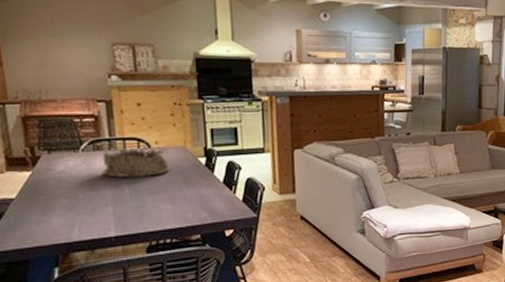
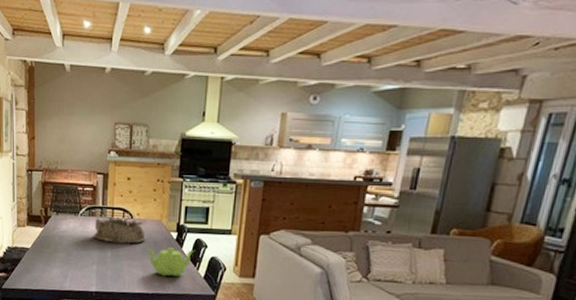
teapot: none [172,174,229,207] -> present [146,247,195,277]

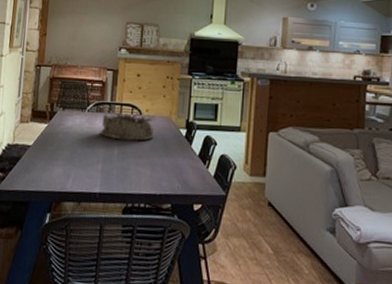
teapot: present [146,247,195,277] -> none [155,145,204,176]

